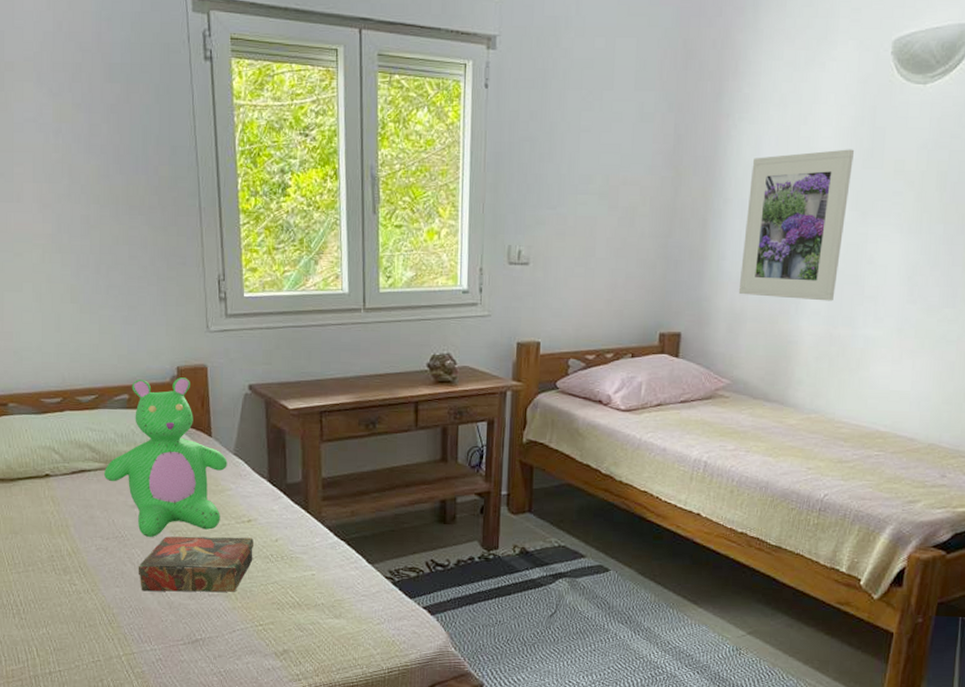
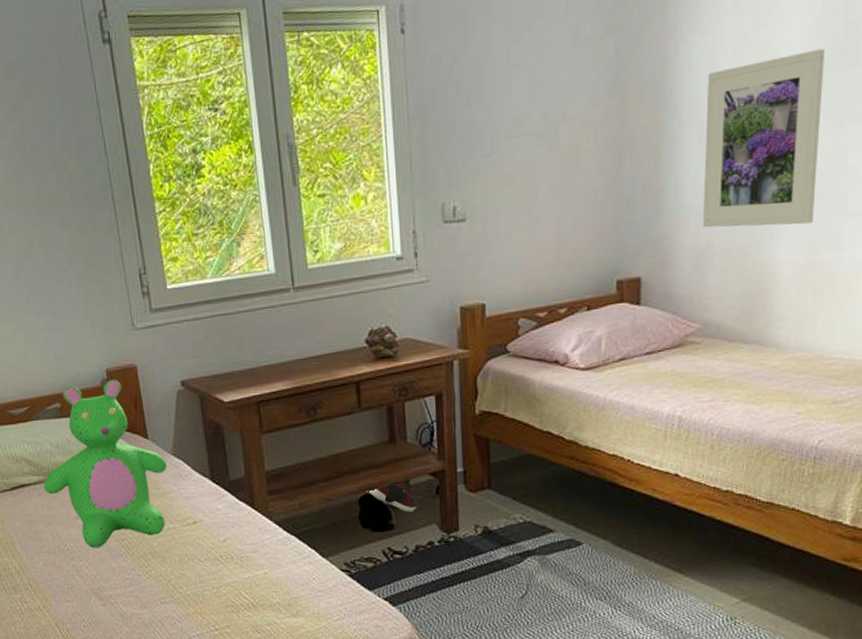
book: present [138,536,253,592] -> none [87,540,202,604]
shoe: none [405,500,462,545] -> present [357,482,418,533]

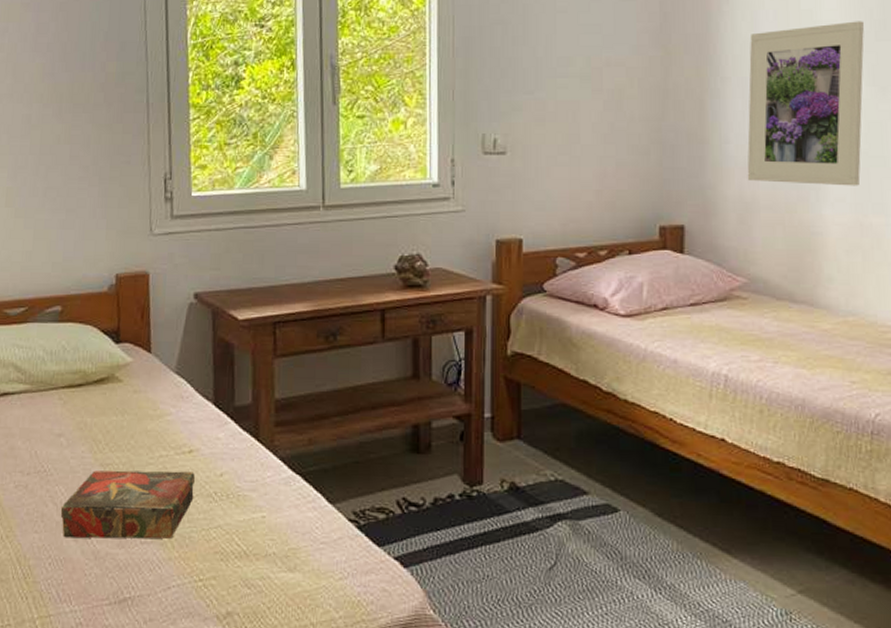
teddy bear: present [44,380,167,549] -> none [29,286,168,473]
book: none [87,540,202,604] -> present [60,470,195,539]
shoe: present [357,482,418,533] -> none [372,424,439,480]

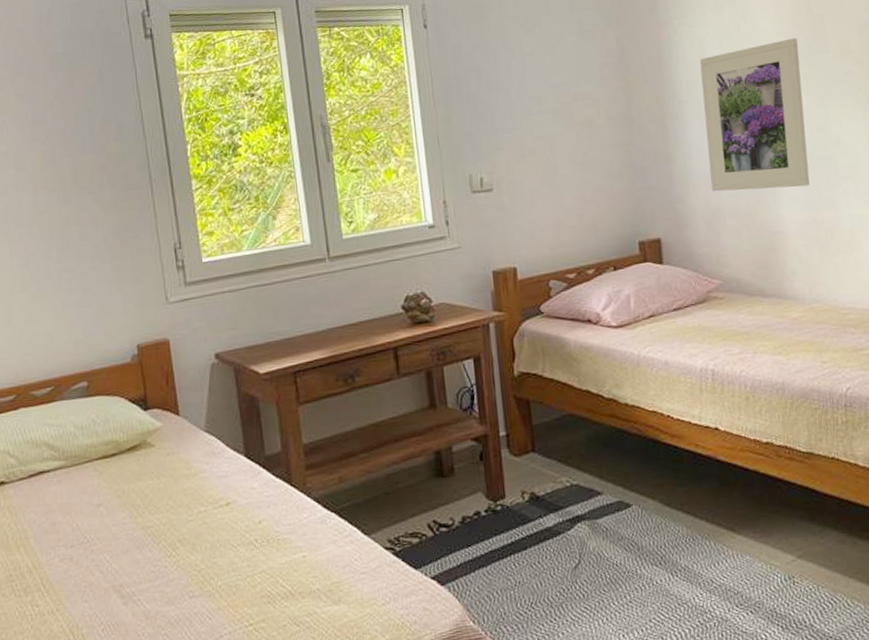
book: present [60,470,195,539] -> none [107,523,236,603]

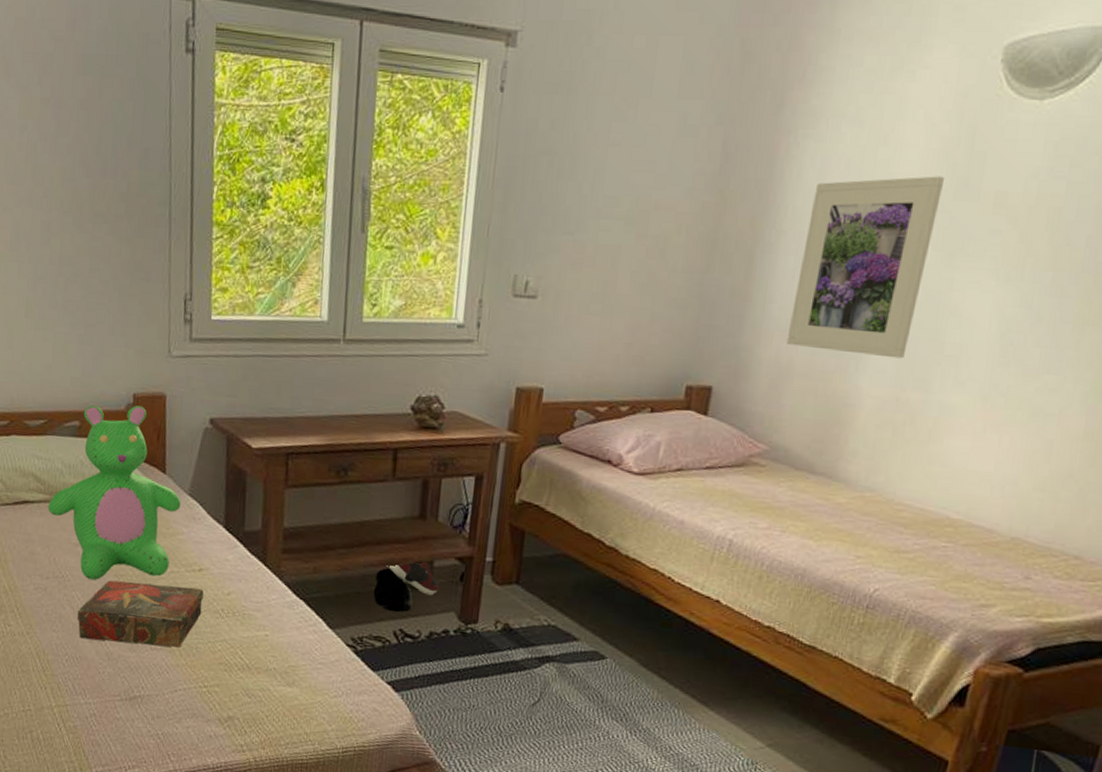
teddy bear: none [65,355,199,539] -> present [48,405,181,581]
book: none [107,523,236,603] -> present [77,580,204,648]
shoe: none [399,449,462,505] -> present [373,562,439,613]

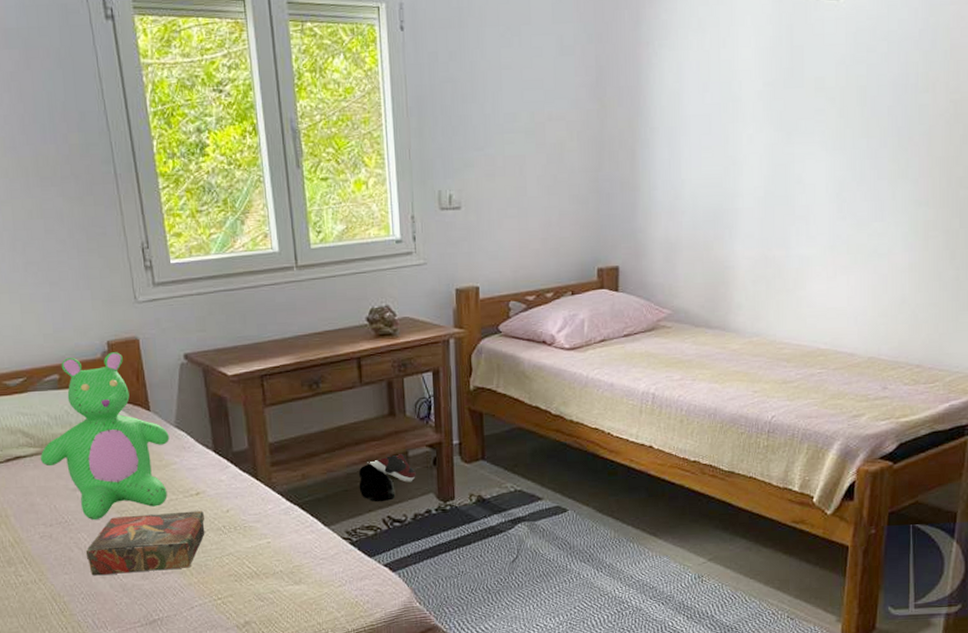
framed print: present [786,176,944,359] -> none [672,69,774,224]

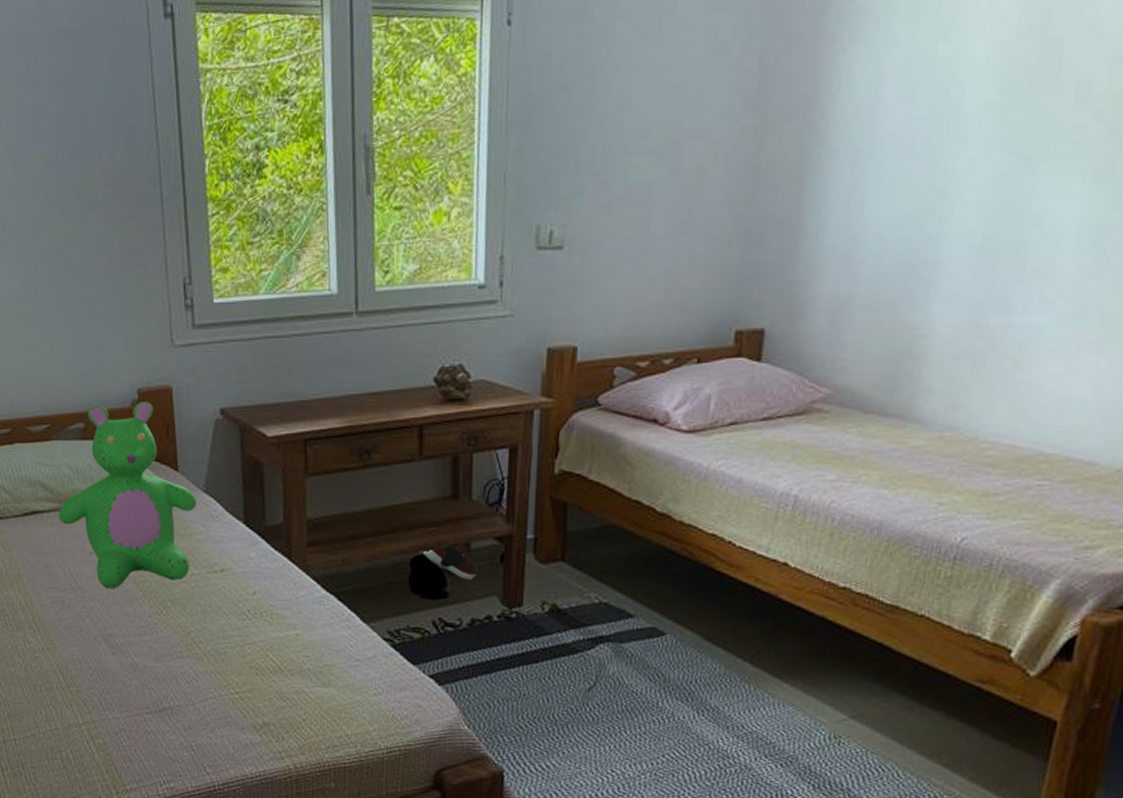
book: present [85,511,205,576] -> none [97,588,228,654]

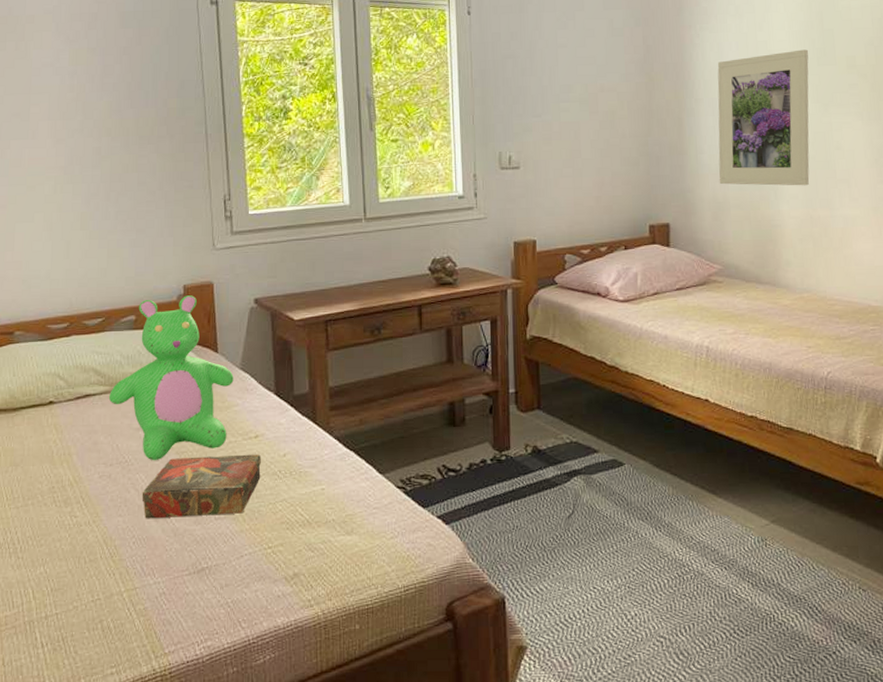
book: none [97,588,228,654] -> present [141,454,261,519]
shoe: present [407,545,478,601] -> none [415,401,472,450]
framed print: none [845,70,1016,280] -> present [717,49,810,186]

